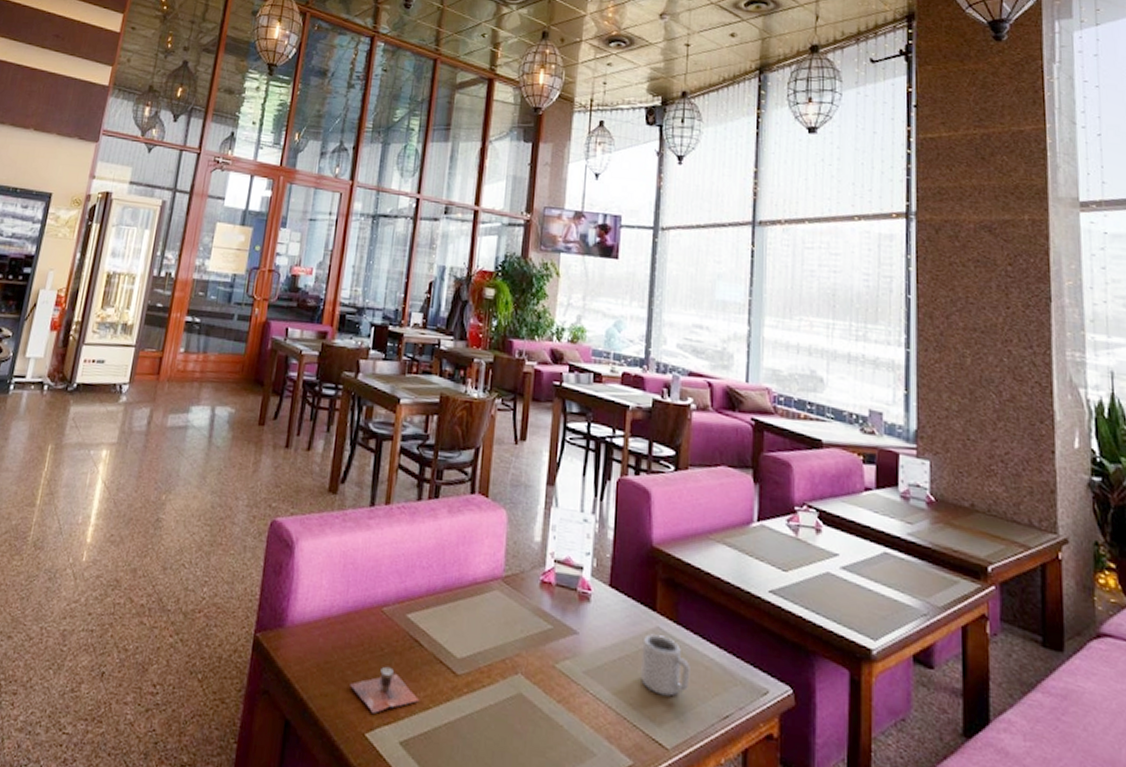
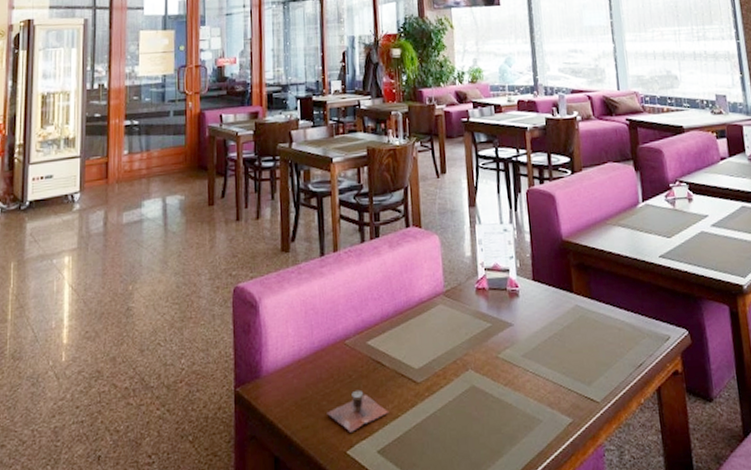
cup: present [641,634,690,697] -> none [566,311,608,360]

